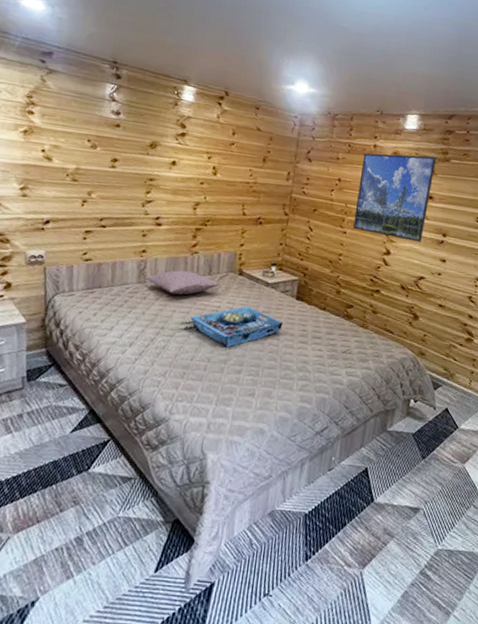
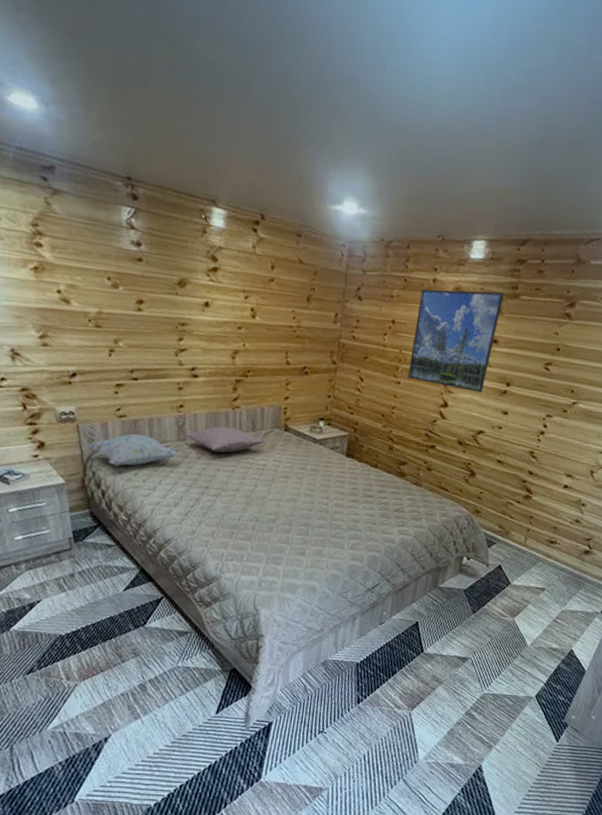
decorative pillow: none [51,275,139,307] -> present [86,433,180,467]
serving tray: present [190,306,283,348] -> none [235,464,333,507]

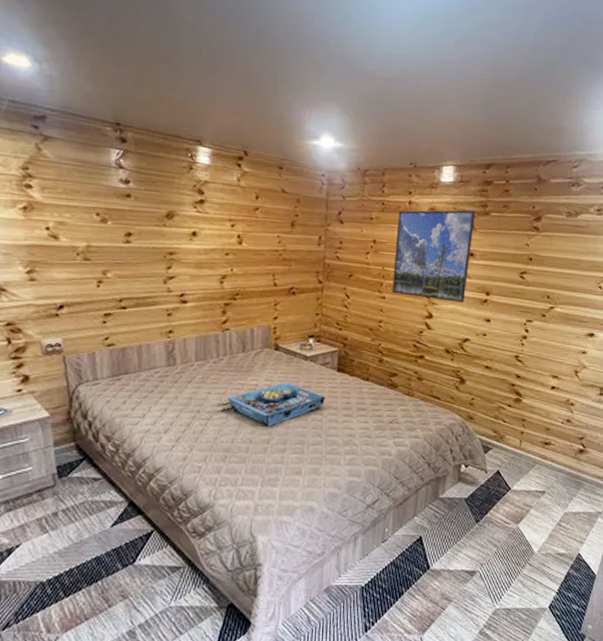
decorative pillow: present [86,433,180,467] -> none [73,361,170,396]
pillow: present [184,426,264,453] -> none [174,349,254,376]
serving tray: none [235,464,333,507] -> present [227,382,325,427]

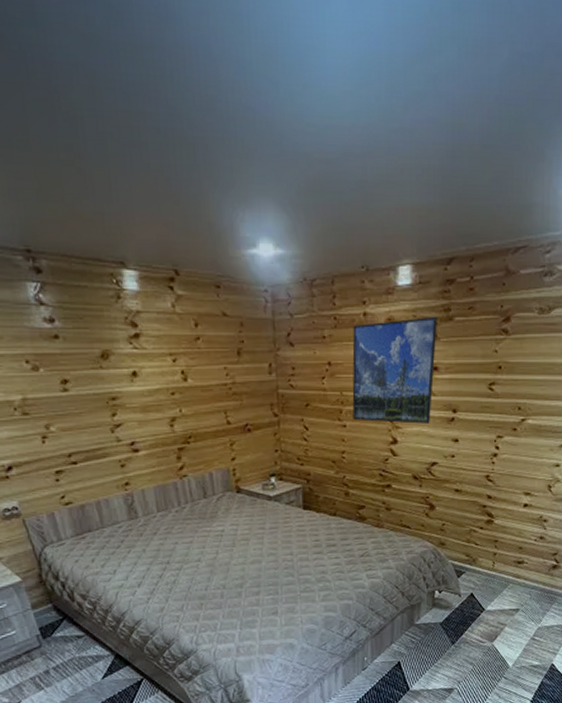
serving tray: present [227,382,325,427] -> none [195,524,294,571]

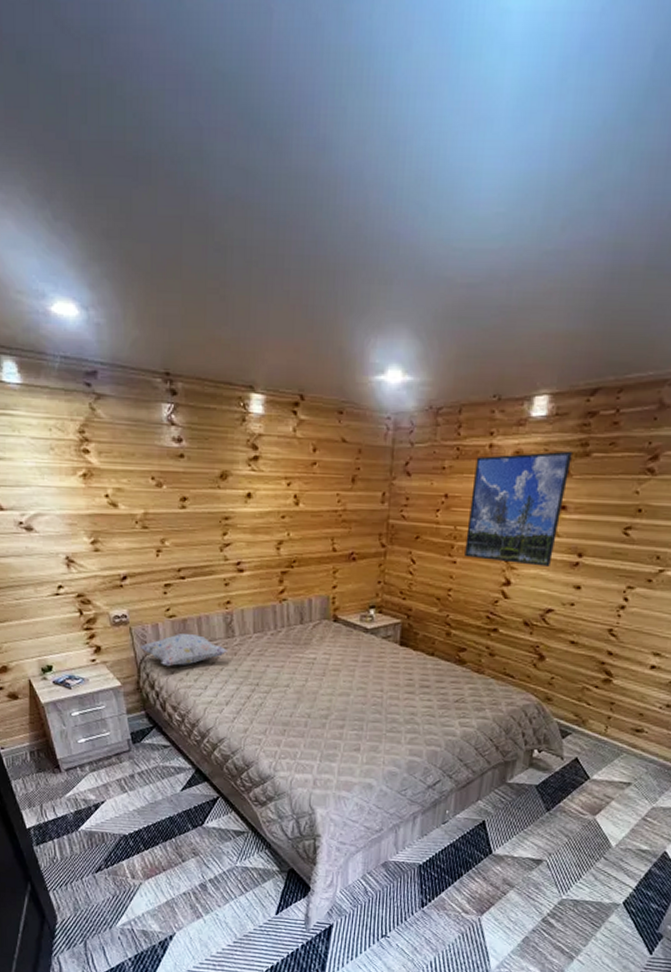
decorative pillow: none [36,519,134,556] -> present [139,632,229,667]

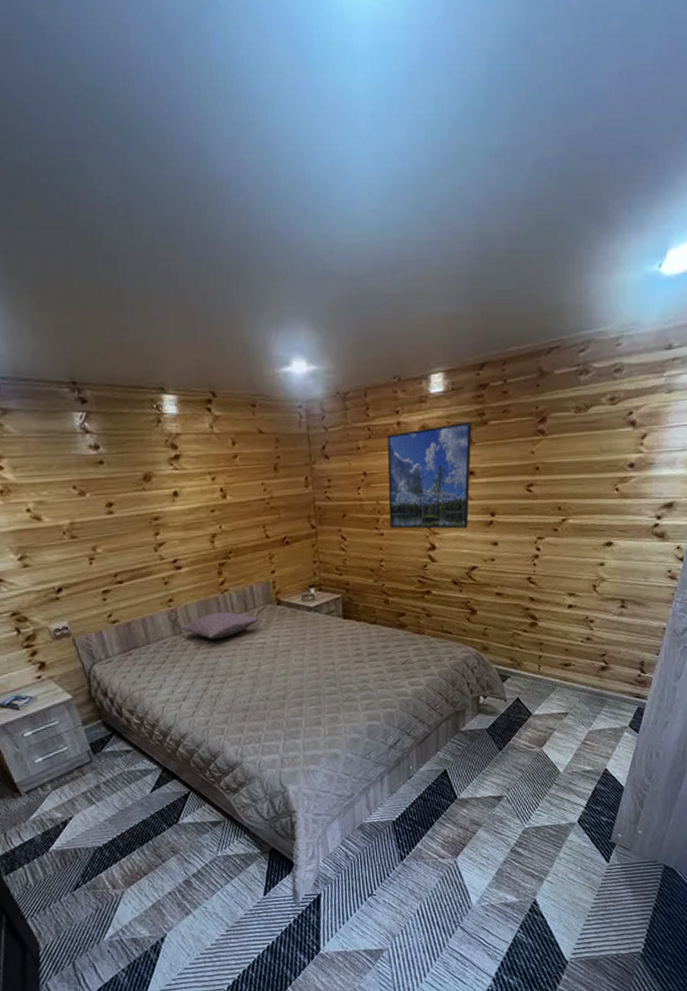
decorative pillow: present [139,632,229,667] -> none [86,636,179,672]
pillow: none [232,621,312,648] -> present [179,612,259,640]

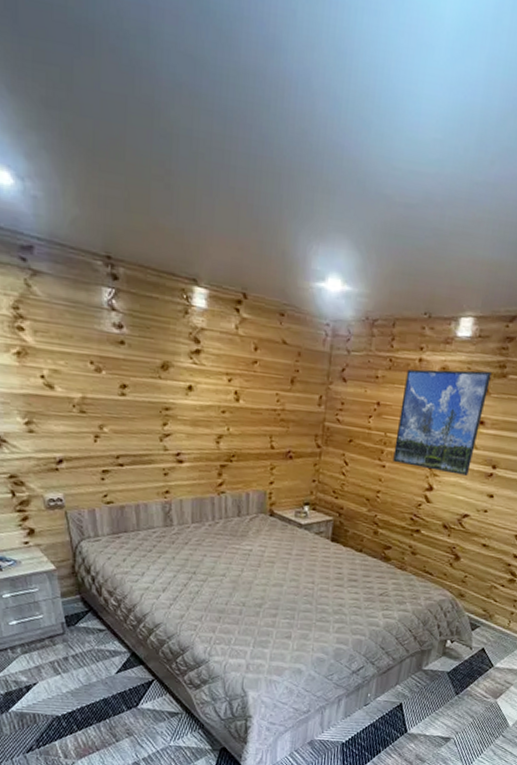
pillow: present [179,612,259,640] -> none [171,512,249,539]

